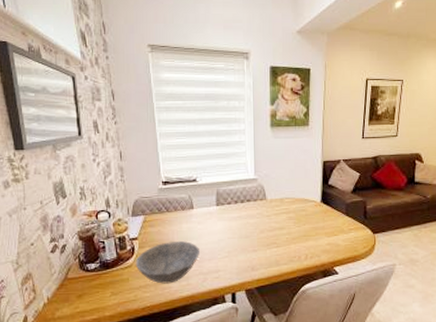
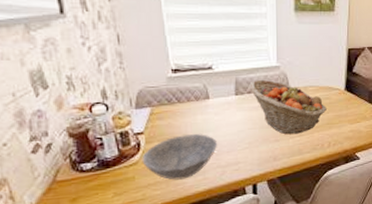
fruit basket: none [229,191,303,245] -> present [249,79,327,135]

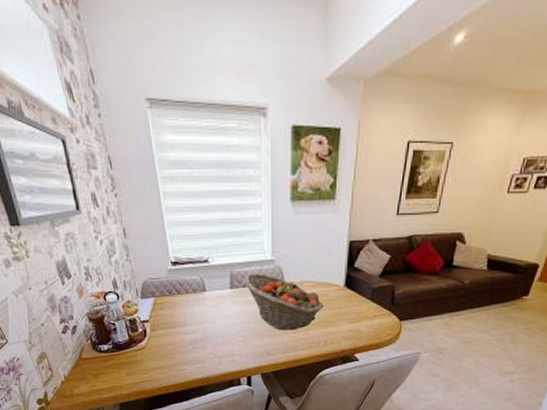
bowl: present [141,134,217,180] -> none [148,325,214,366]

